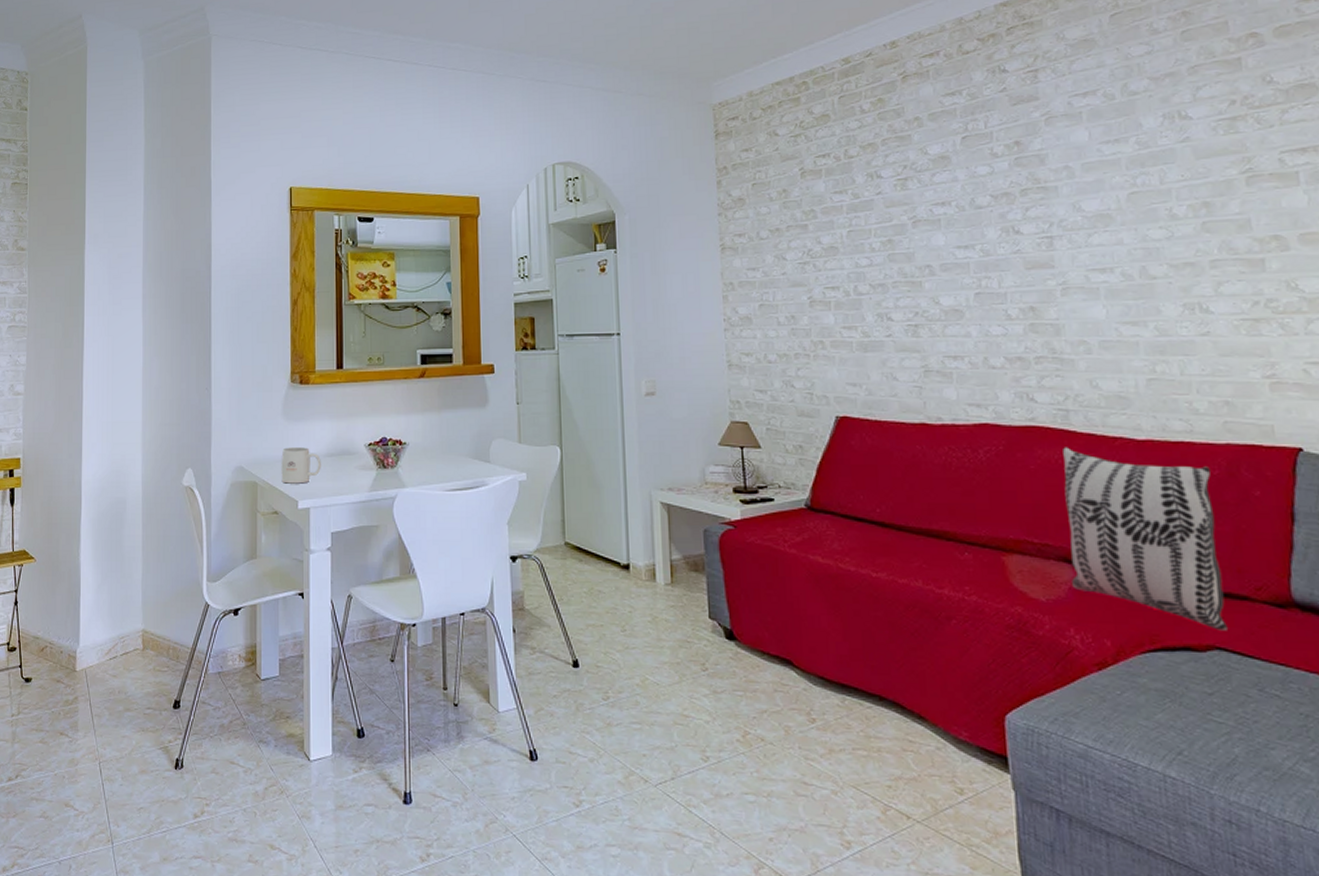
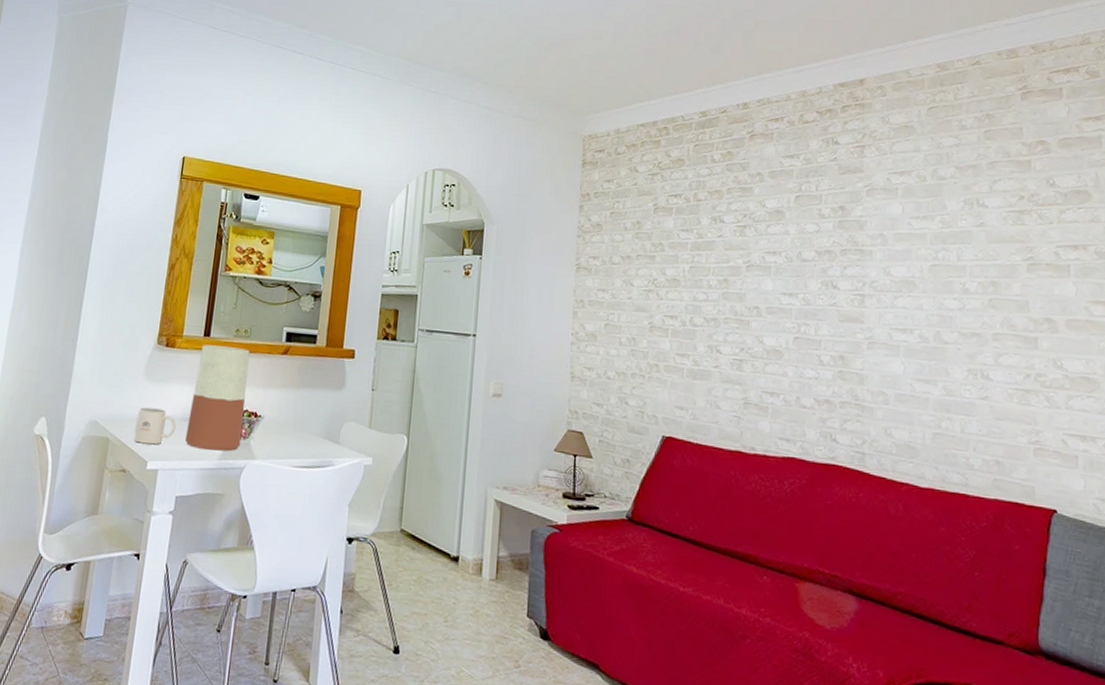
vase: none [332,376,389,484] -> present [184,344,250,452]
pillow: present [1063,447,1229,631] -> none [854,487,984,671]

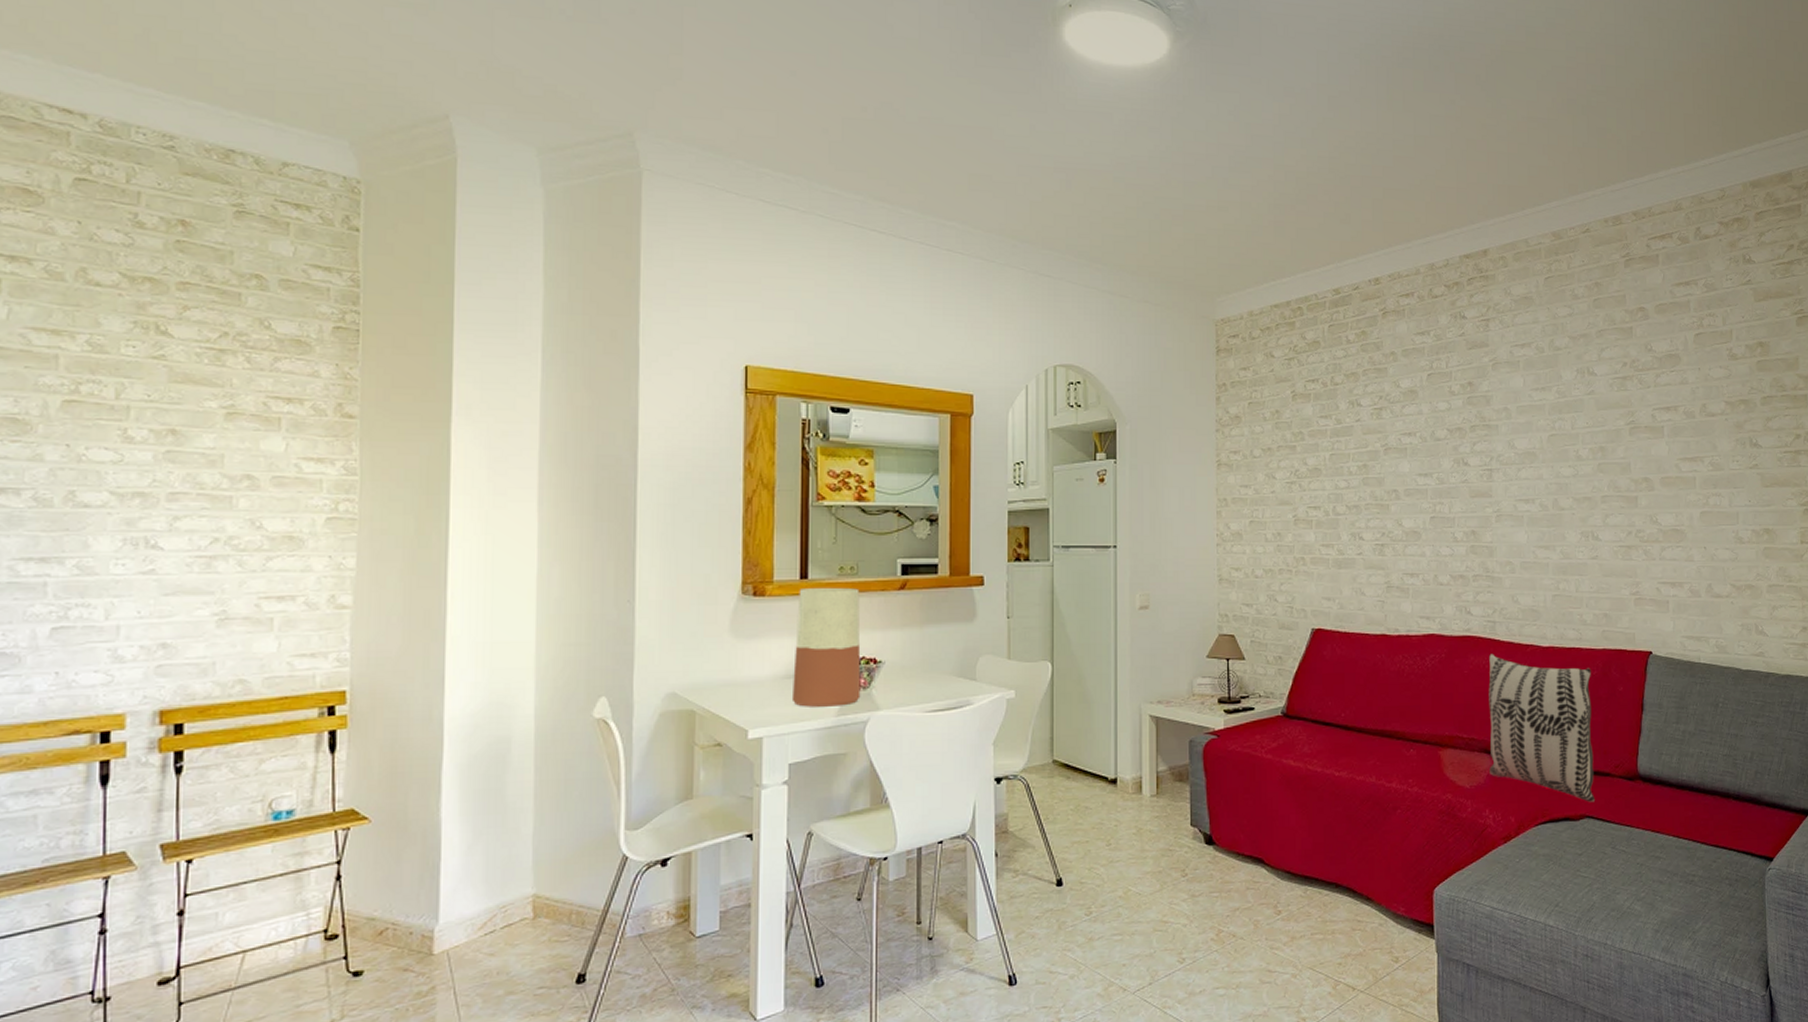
mug: present [134,407,176,445] -> none [727,669,778,711]
pillow: none [854,487,984,671] -> present [1488,654,1596,802]

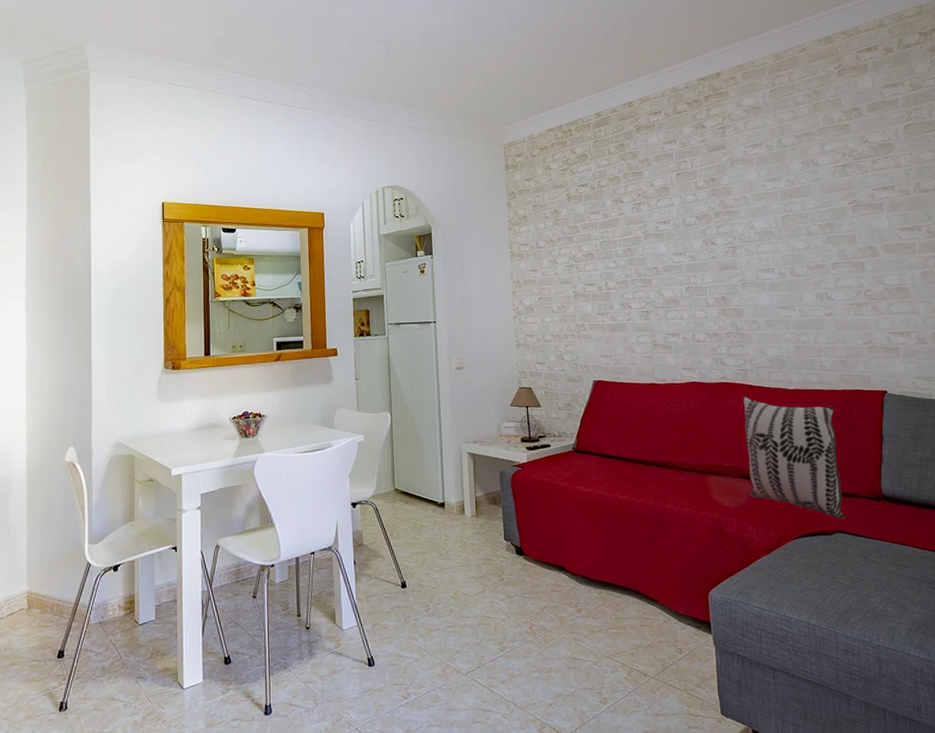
vase: present [791,587,861,708] -> none [201,361,250,452]

